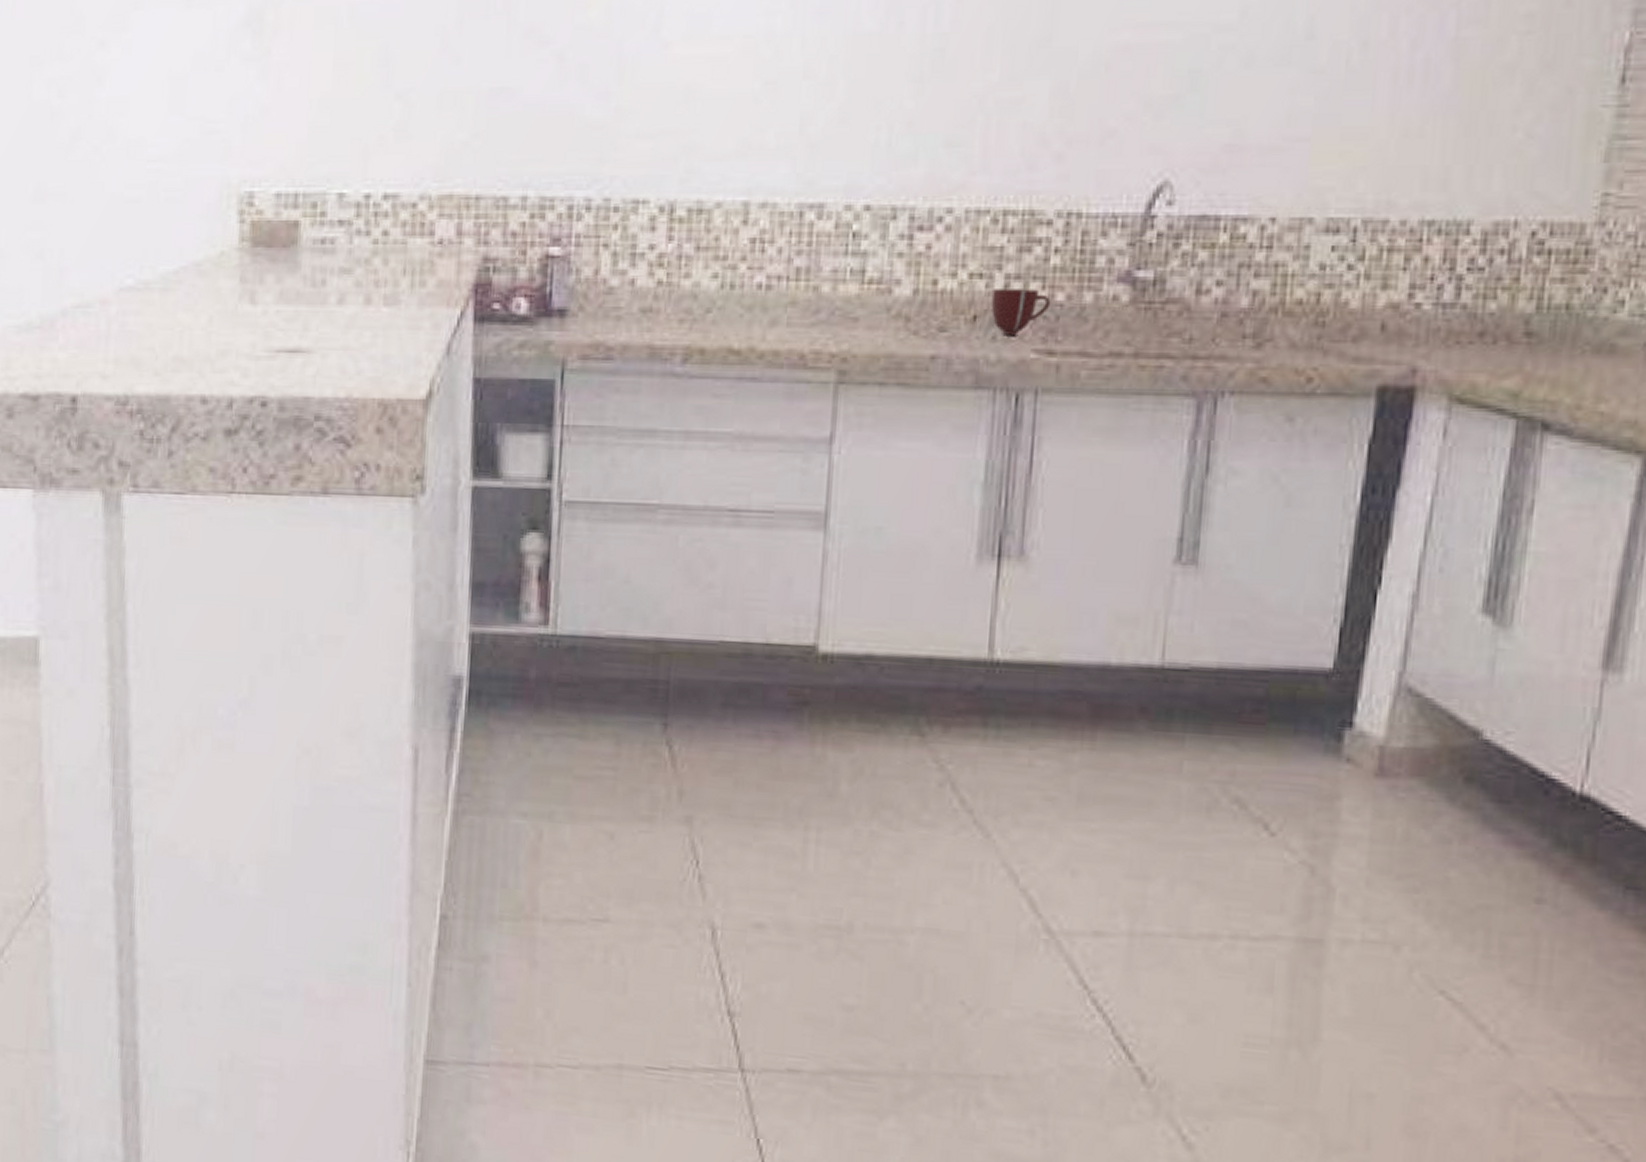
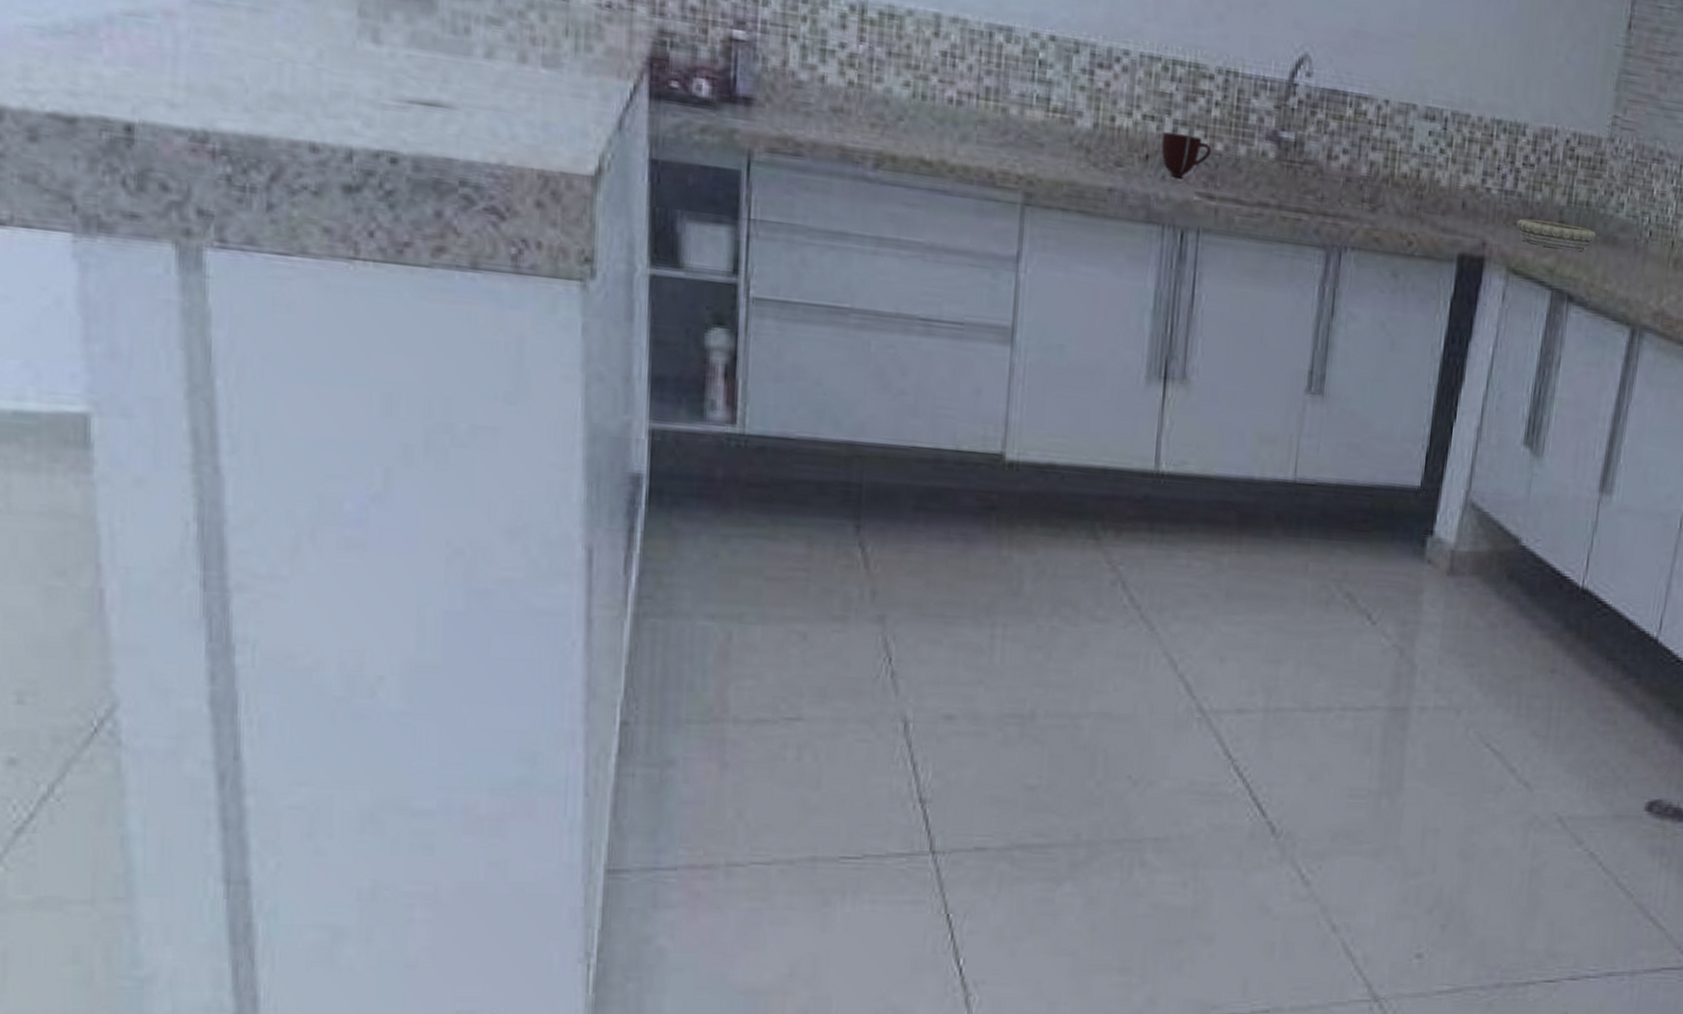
decorative bowl: none [1460,334,1583,367] -> present [1516,218,1596,251]

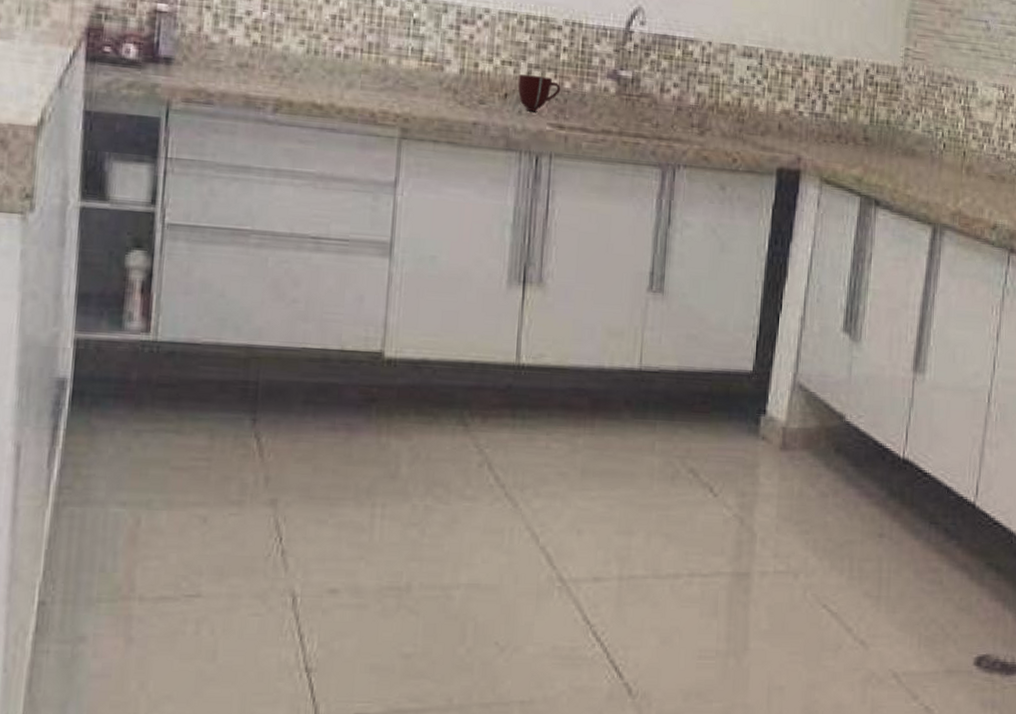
decorative bowl: present [1516,218,1596,251] -> none [826,136,897,162]

